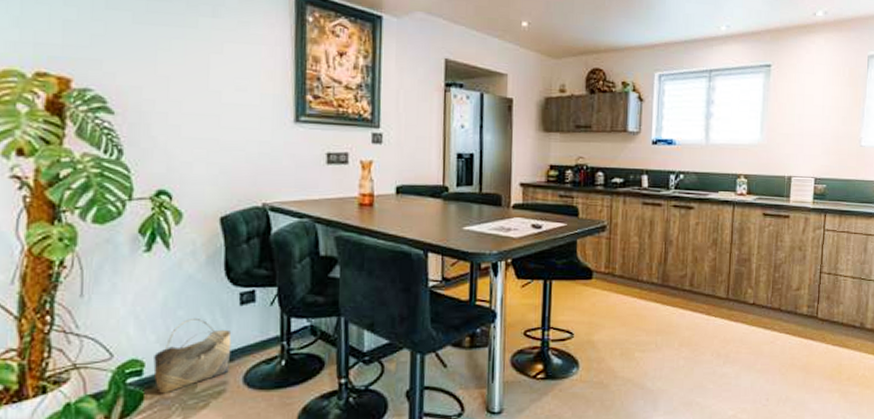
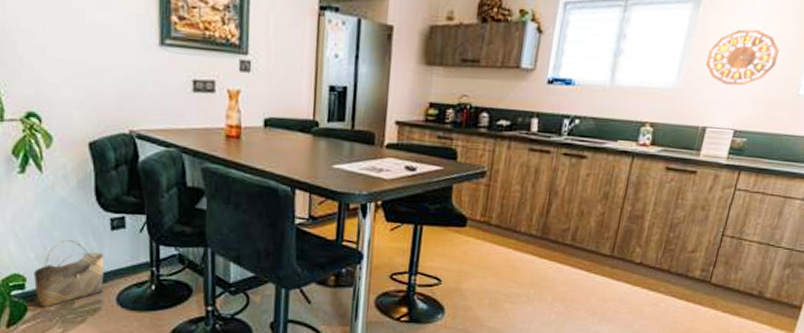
wall clock: none [782,93,840,140] -> present [706,29,780,86]

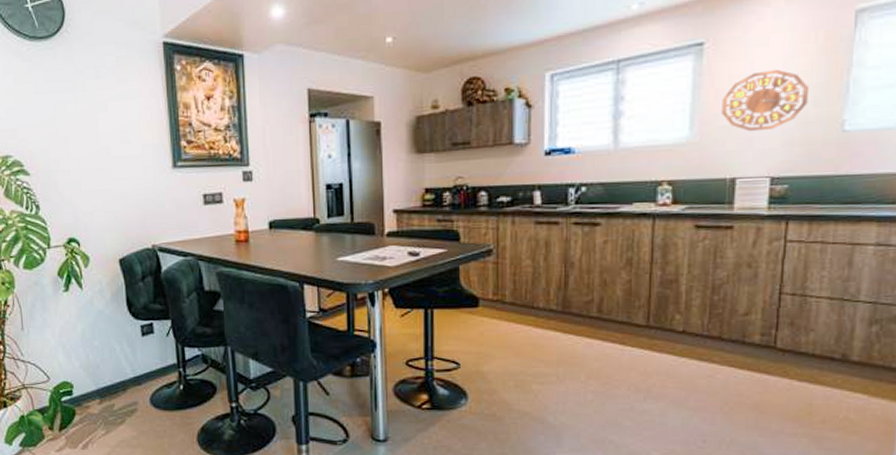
basket: present [34,240,104,307] -> none [79,348,139,411]

